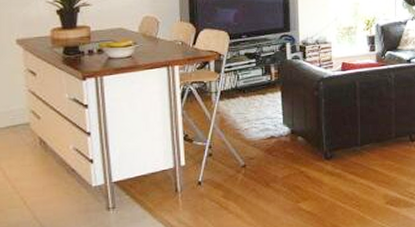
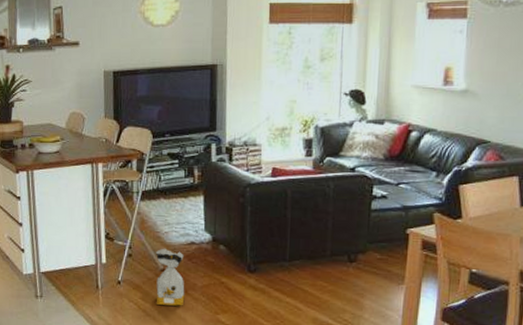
bag: none [237,144,267,201] -> present [156,248,185,306]

